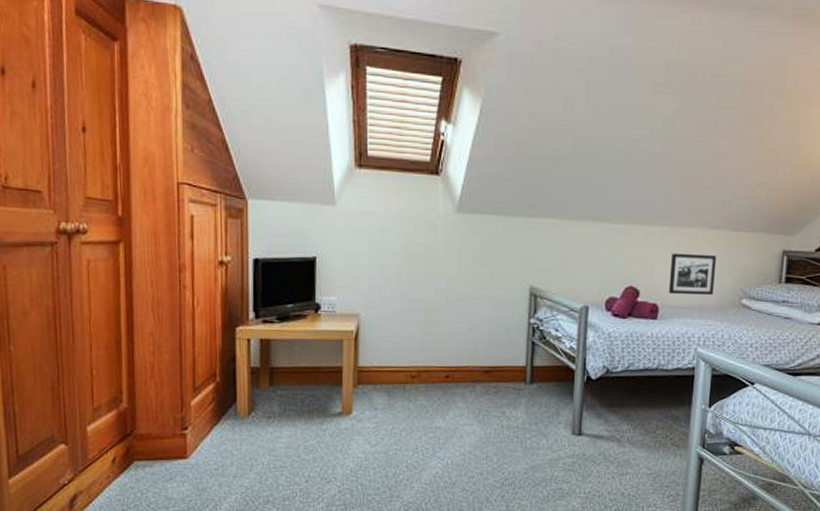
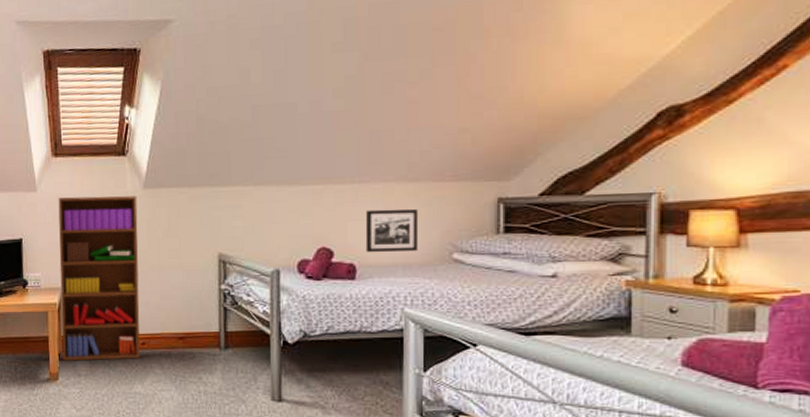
bookshelf: none [357,215,449,394] -> present [58,196,140,361]

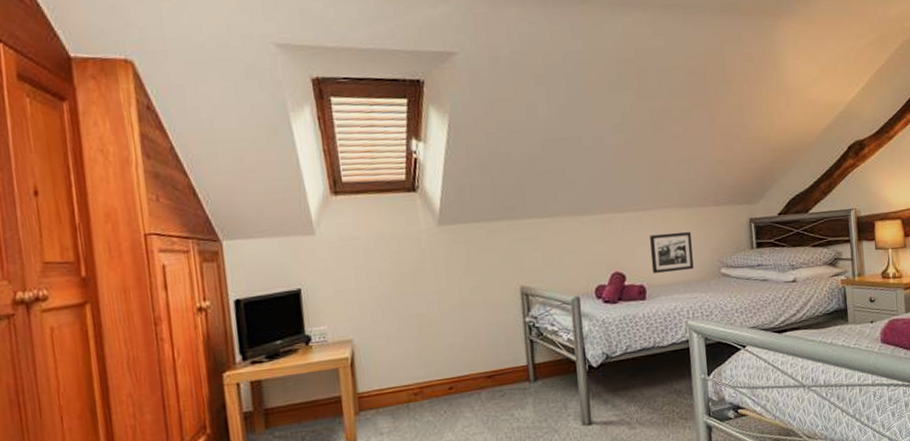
bookshelf: present [58,196,140,361] -> none [342,233,448,421]

